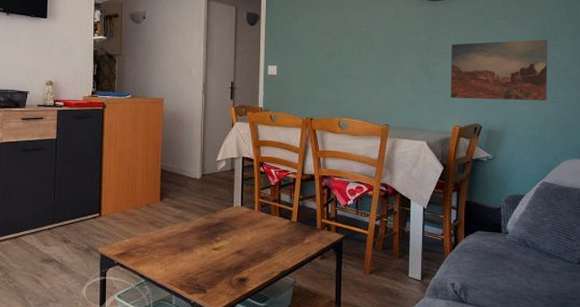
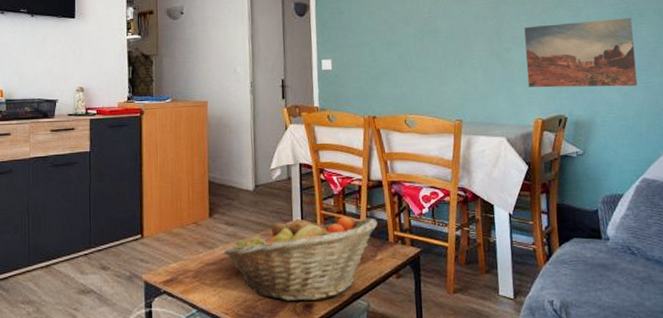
fruit basket: none [171,205,308,276] -> present [223,217,378,302]

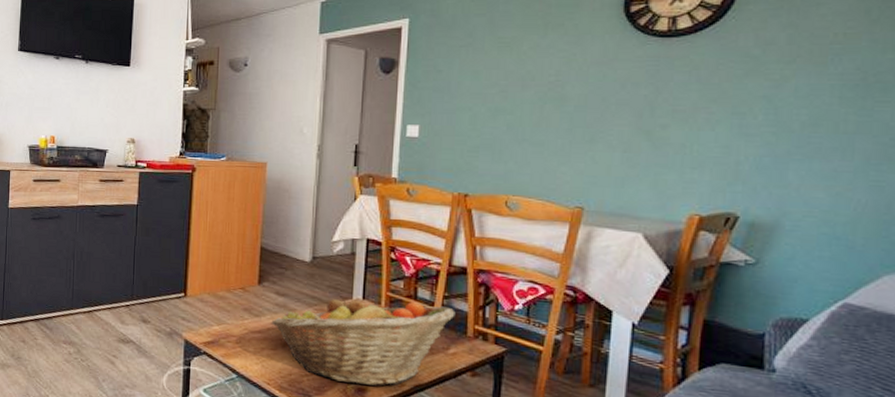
wall art: present [524,18,638,88] -> none [686,93,869,184]

